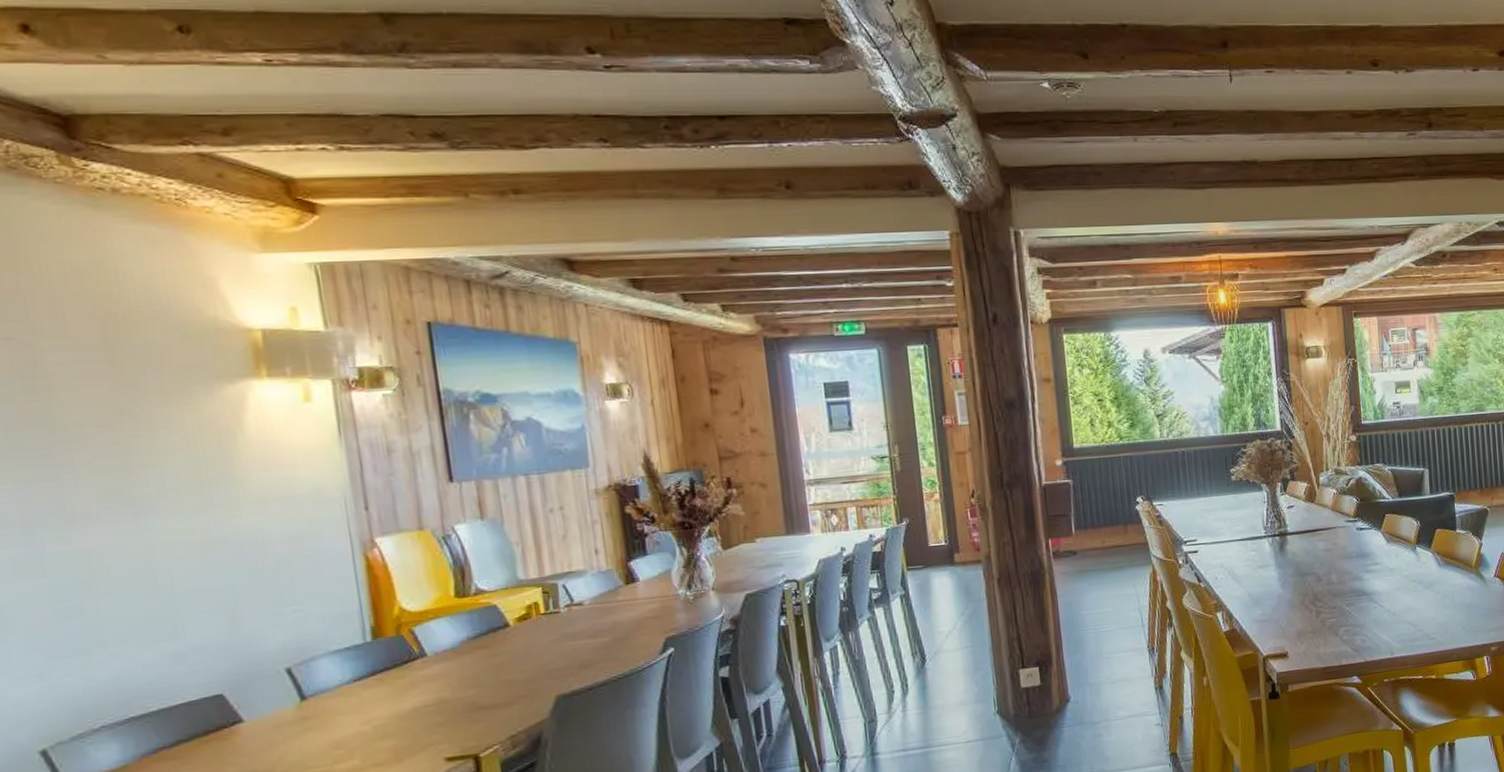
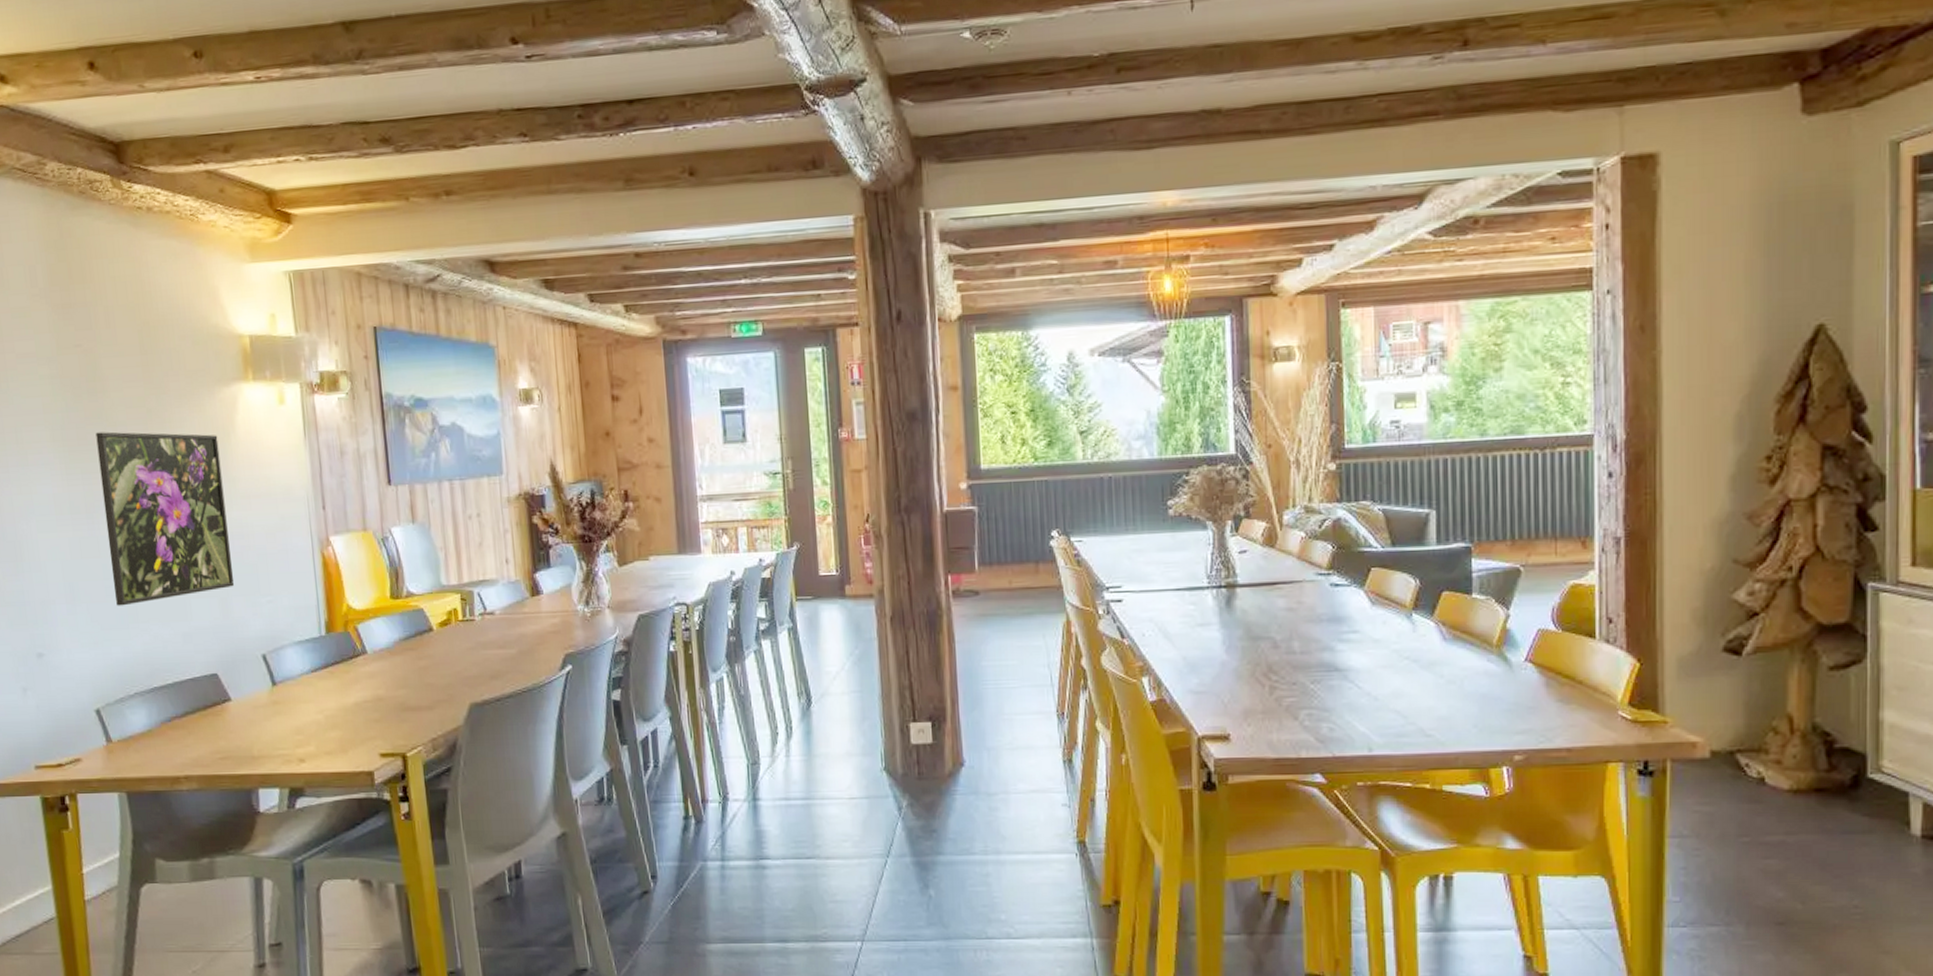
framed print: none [36,435,246,631] -> present [95,432,235,606]

